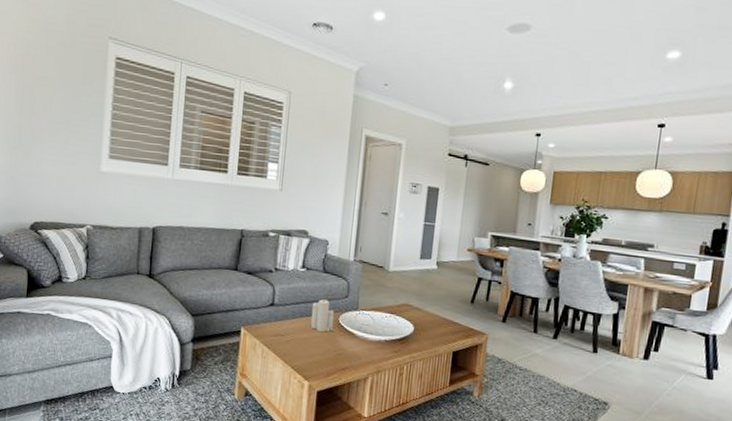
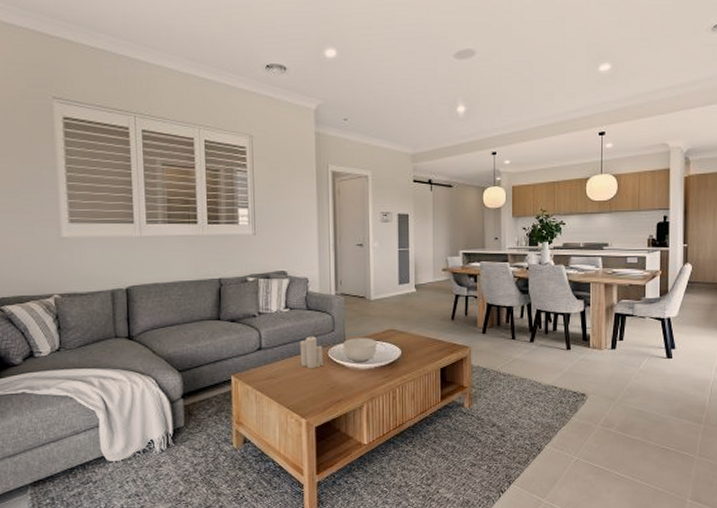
bowl: none [355,307,391,334] -> present [343,338,378,364]

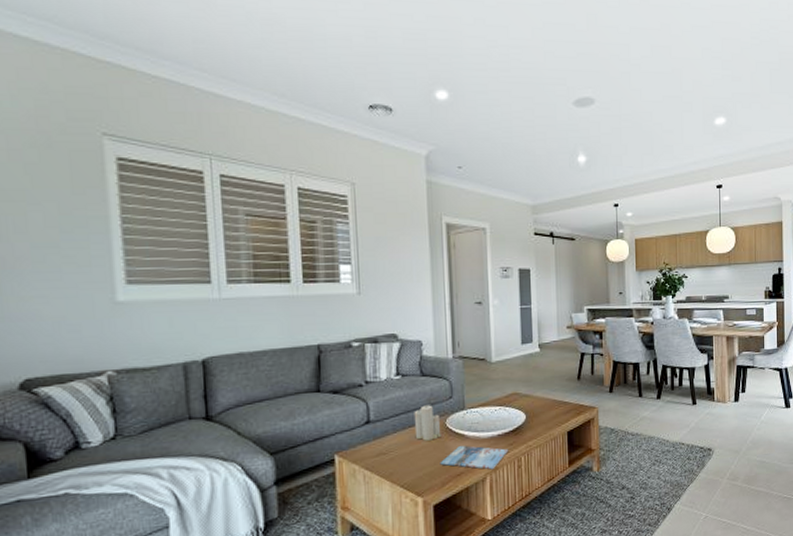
magazine: none [322,374,385,399] -> present [440,445,509,470]
bowl: present [343,338,378,364] -> none [462,403,500,432]

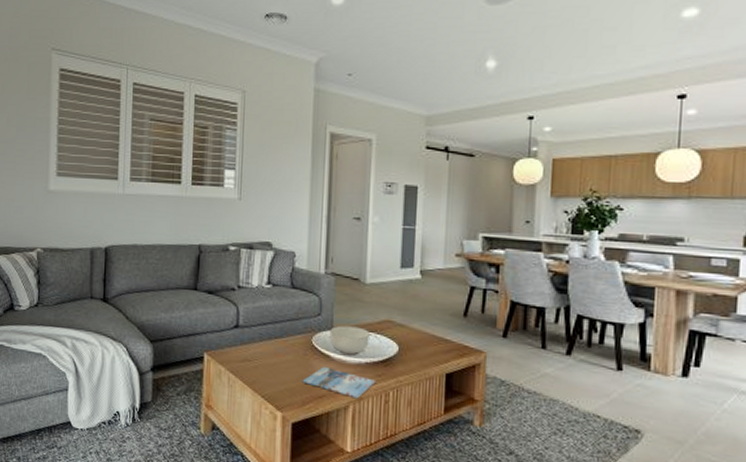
candle: present [414,404,441,441] -> none [280,317,307,356]
bowl: none [462,403,500,432] -> present [329,325,371,356]

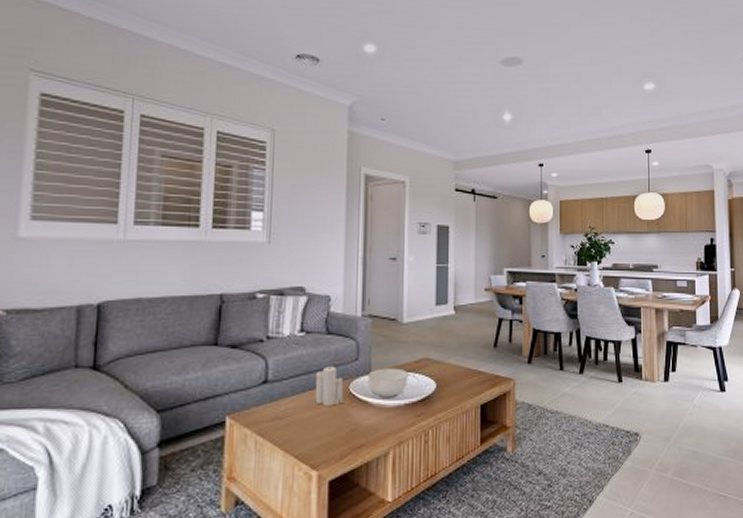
candle: none [280,317,307,356] -> present [315,365,344,406]
magazine: present [302,366,377,399] -> none [339,413,416,444]

